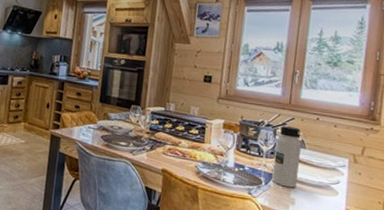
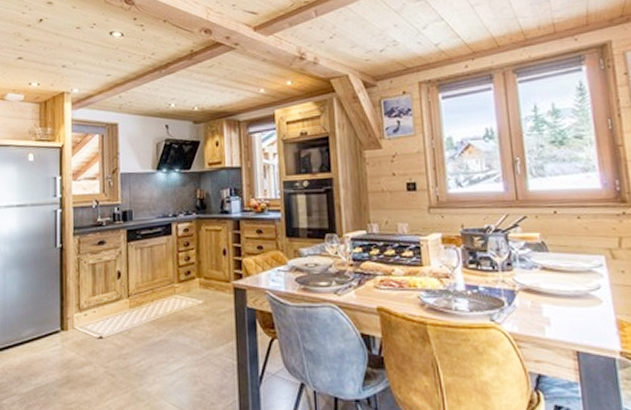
water bottle: present [272,126,302,188] -> none [510,227,548,304]

